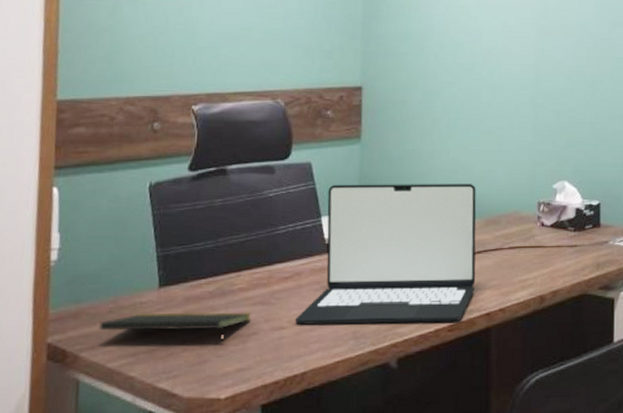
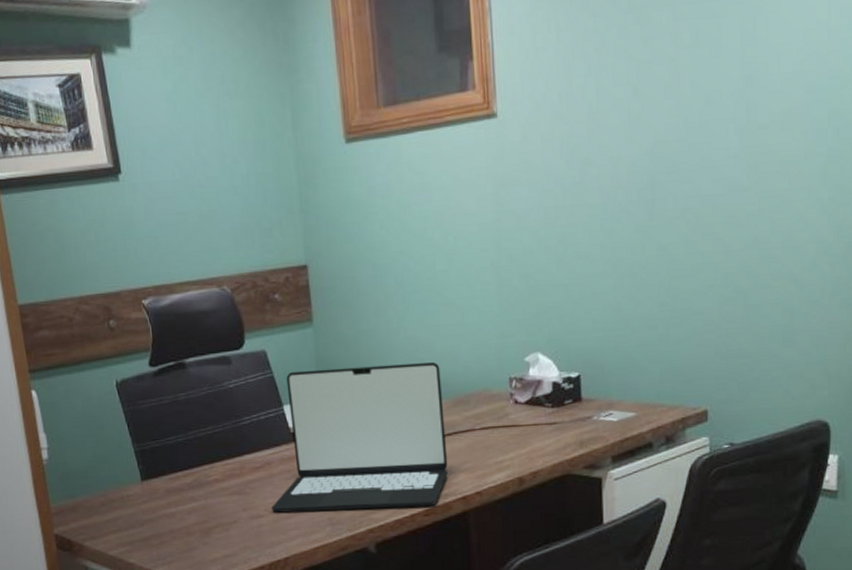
notepad: present [99,312,251,344] -> none [95,502,230,533]

